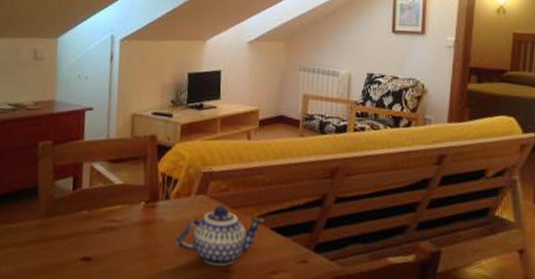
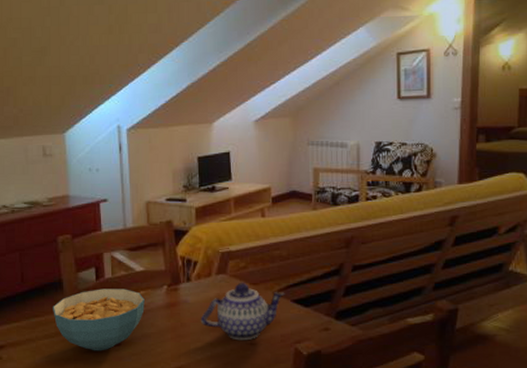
cereal bowl: none [25,199,120,265] -> present [53,289,145,351]

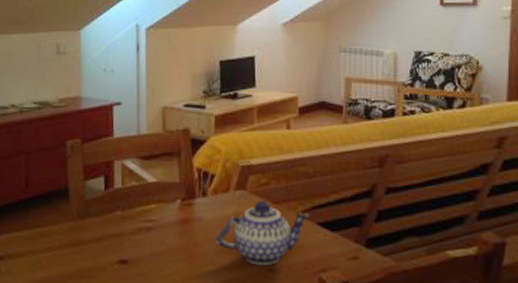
cereal bowl: present [53,289,145,351] -> none [57,199,156,269]

